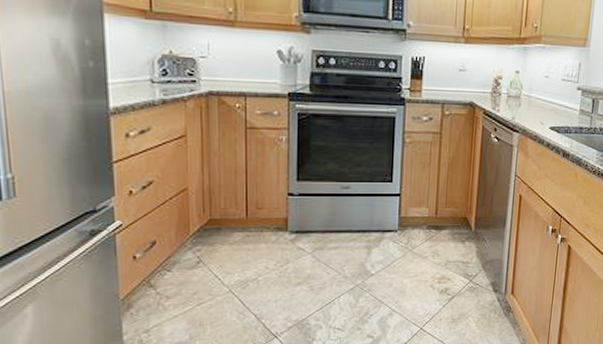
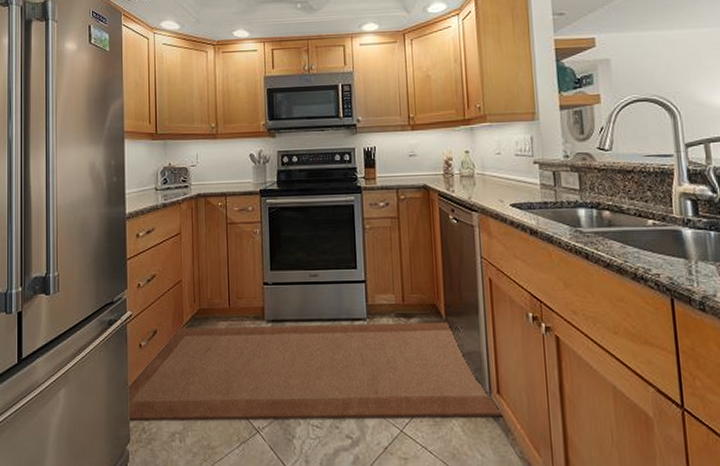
rug: none [121,234,514,334] -> present [129,323,504,420]

